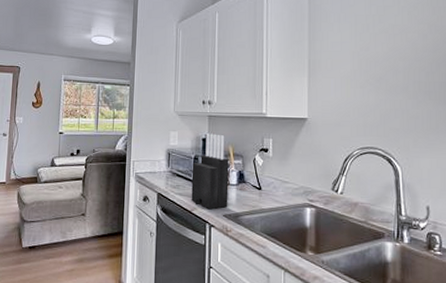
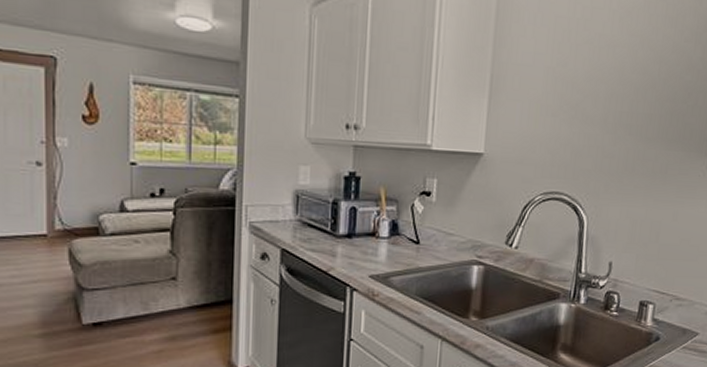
knife block: present [191,133,229,210] -> none [327,170,380,270]

